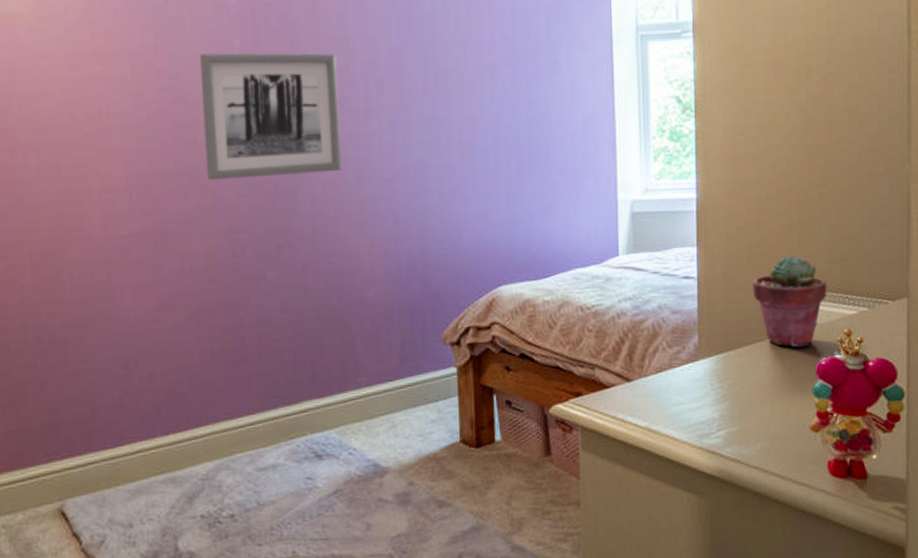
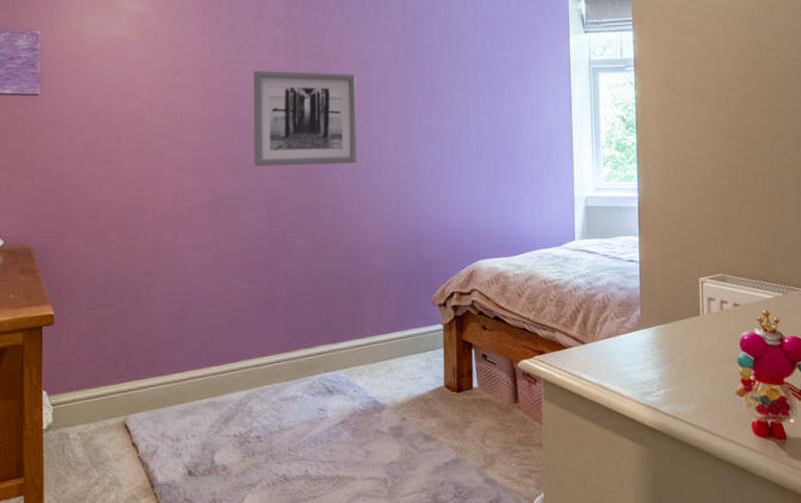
potted succulent: present [752,254,827,348] -> none [685,246,748,324]

